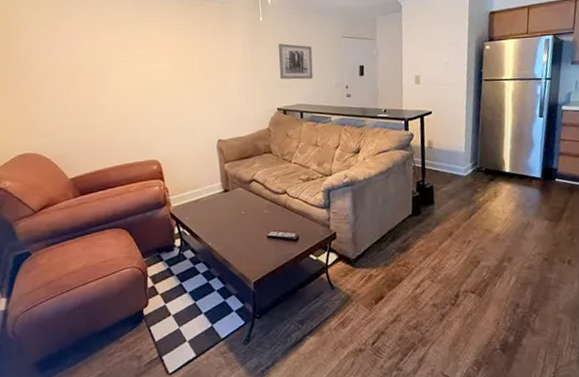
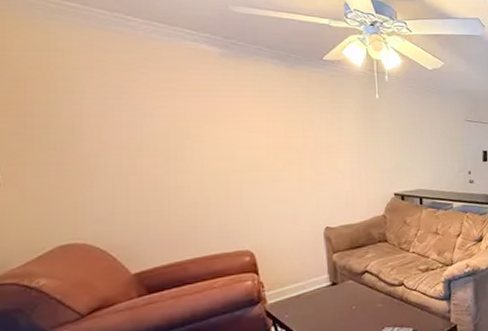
wall art: present [279,43,313,80] -> none [396,124,434,163]

